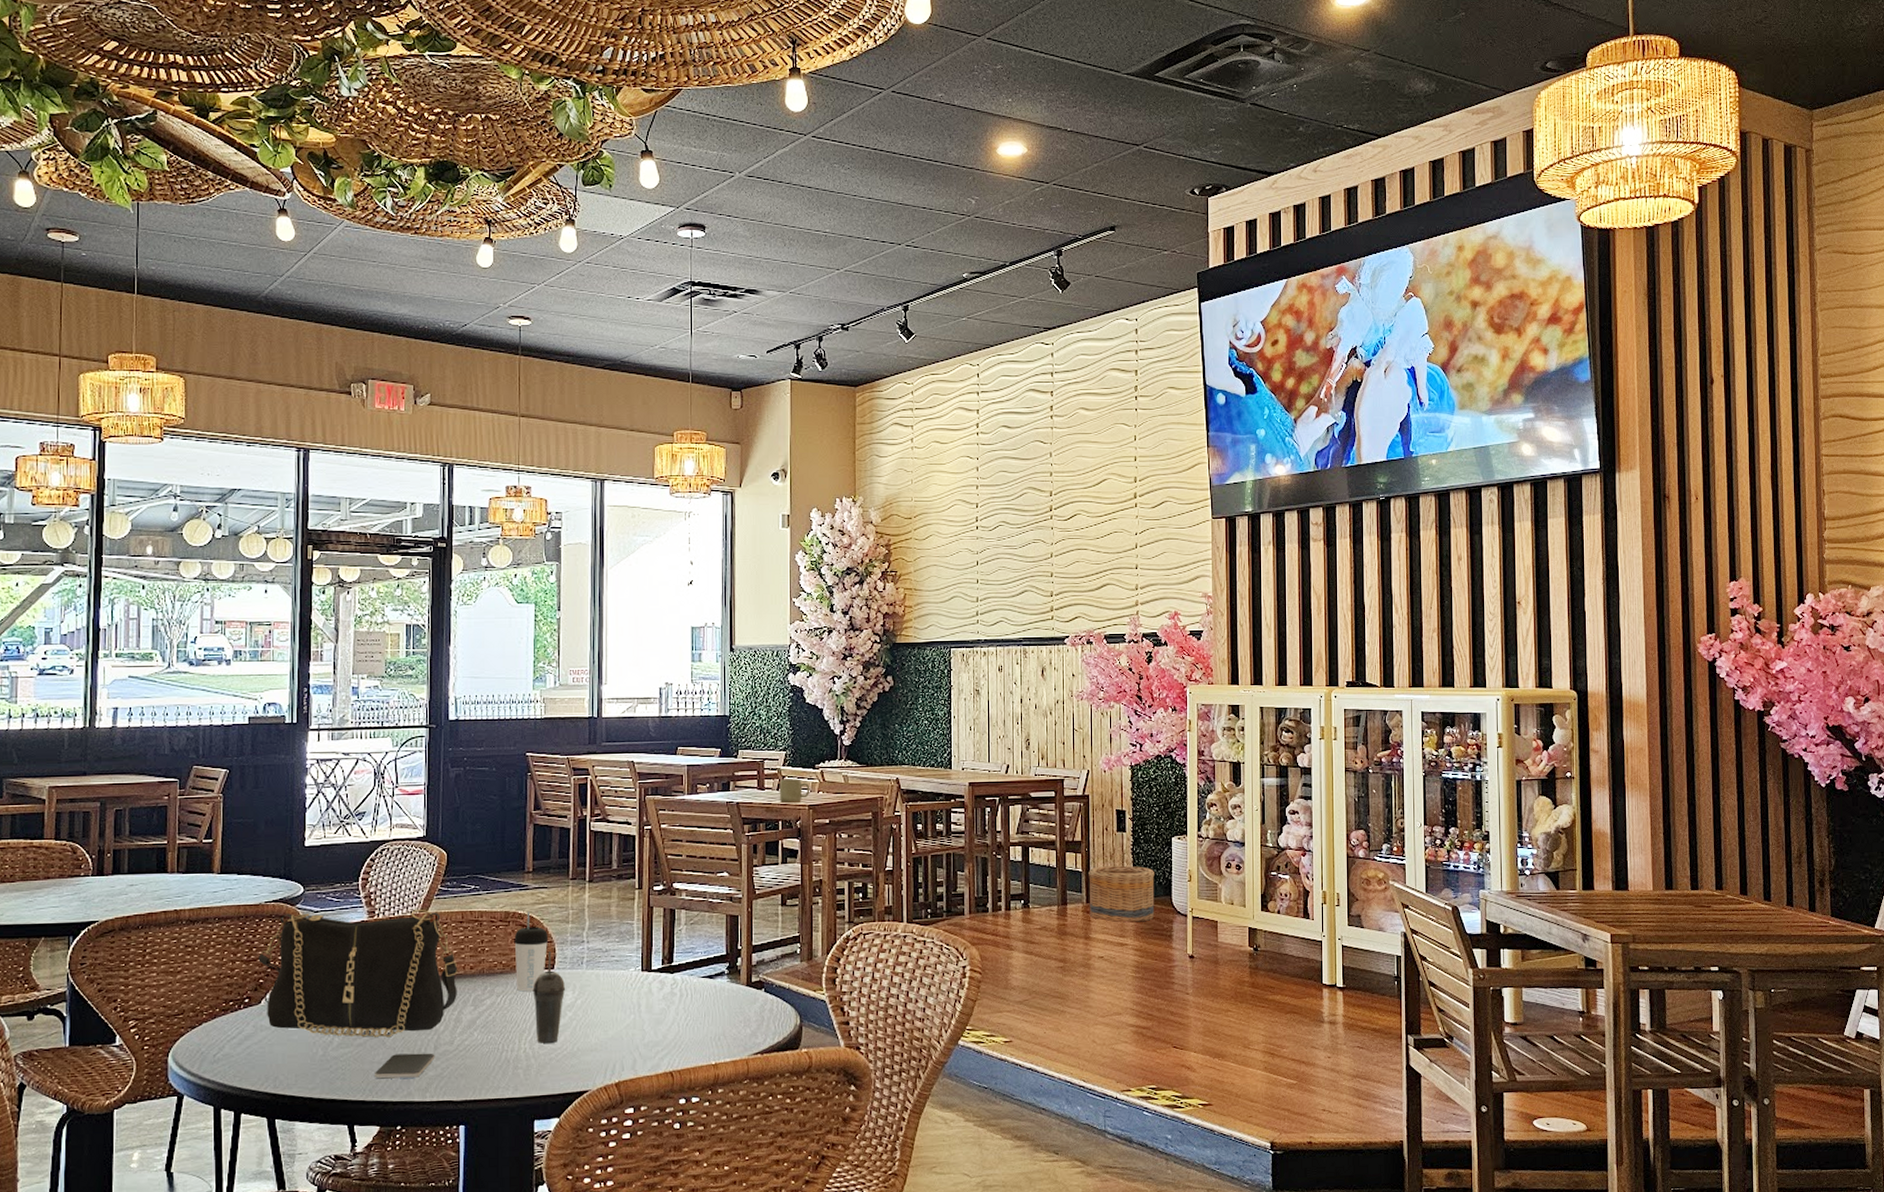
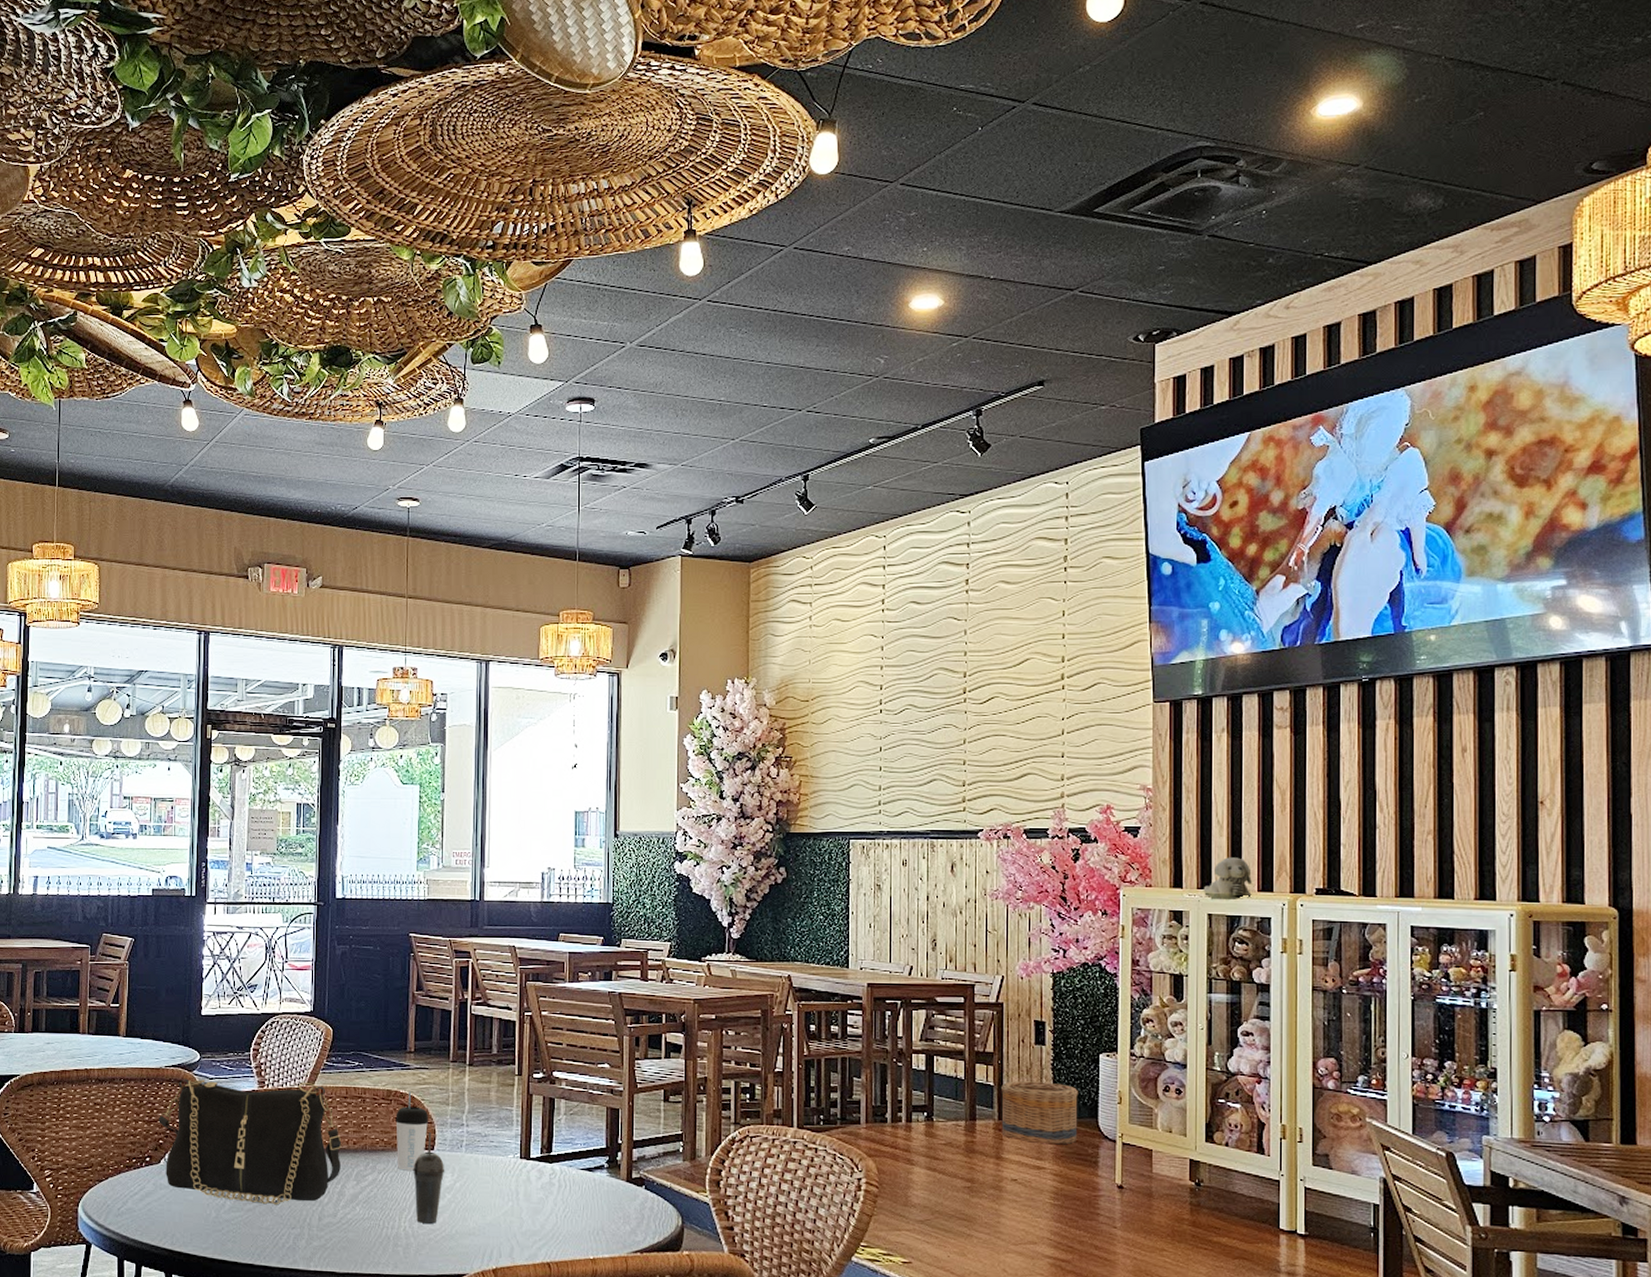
smartphone: present [374,1053,435,1079] -> none [262,1222,319,1246]
mug: present [779,779,810,804] -> none [663,971,696,997]
plush toy: none [1256,656,1295,695] -> present [1204,857,1252,901]

